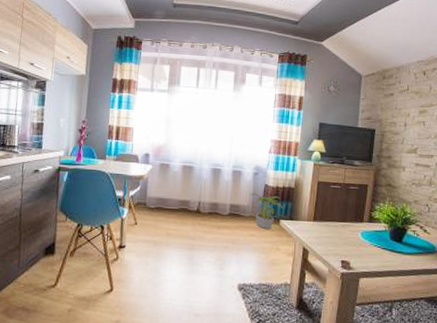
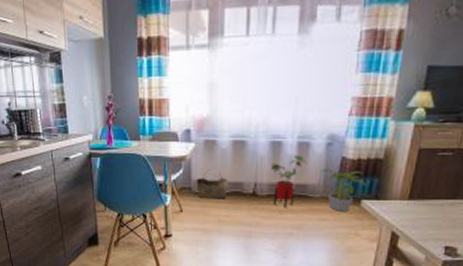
basket: none [150,188,177,215] -> present [196,170,228,199]
house plant: none [212,181,239,224] -> present [271,155,307,207]

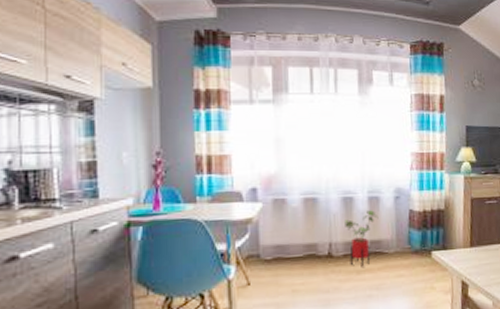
basket: present [196,170,228,199] -> none [265,232,301,266]
potted plant: present [321,169,367,211] -> none [392,222,434,266]

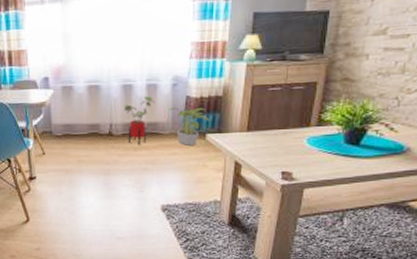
potted plant: none [392,222,434,266] -> present [169,107,210,146]

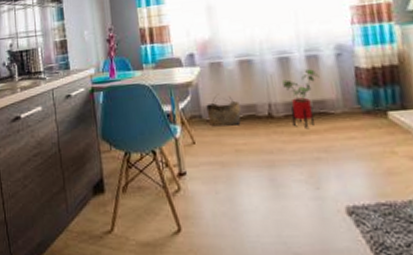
basket: none [56,114,86,141] -> present [206,94,241,126]
potted plant: present [169,107,210,146] -> none [336,79,389,127]

